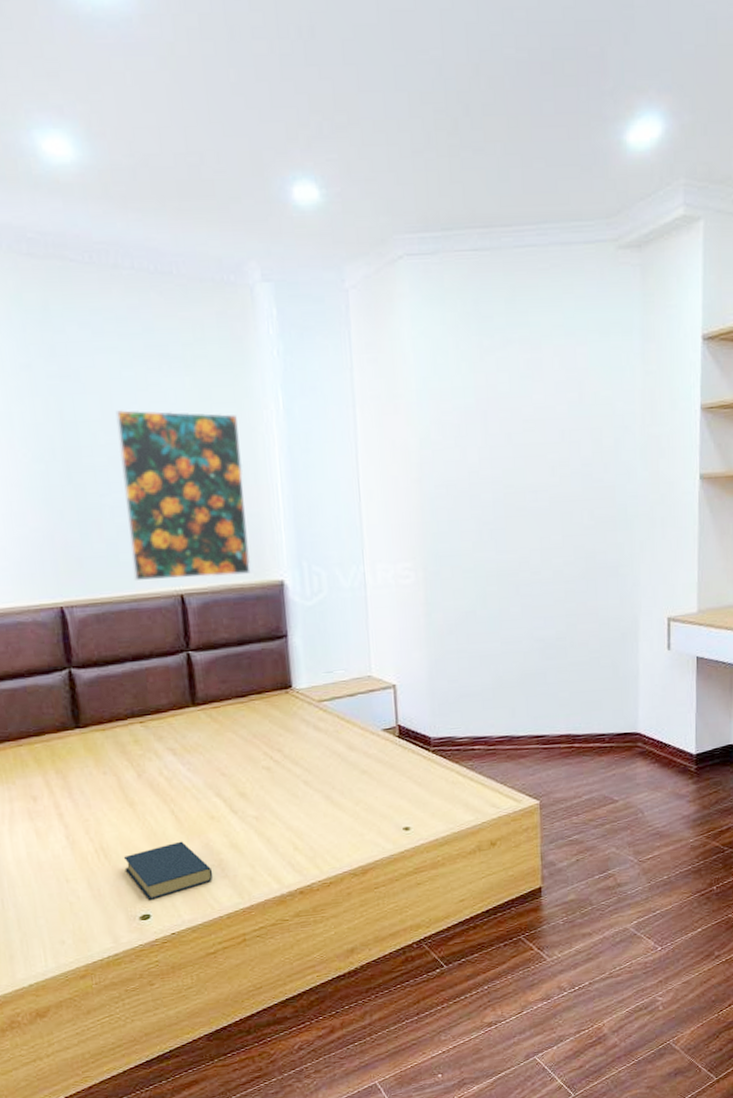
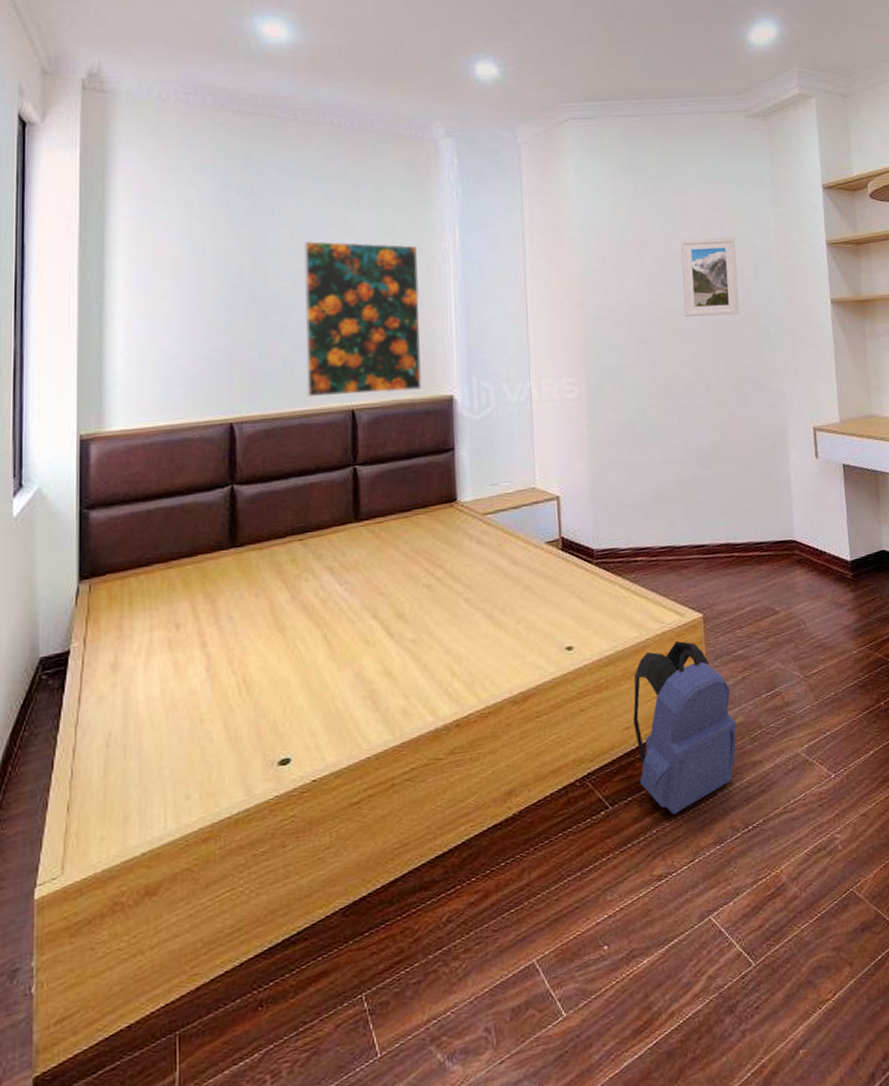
hardback book: present [123,841,214,900] -> none [267,670,364,741]
backpack: none [468,825,568,975] -> present [633,641,737,815]
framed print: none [531,402,595,496] -> present [680,238,740,317]

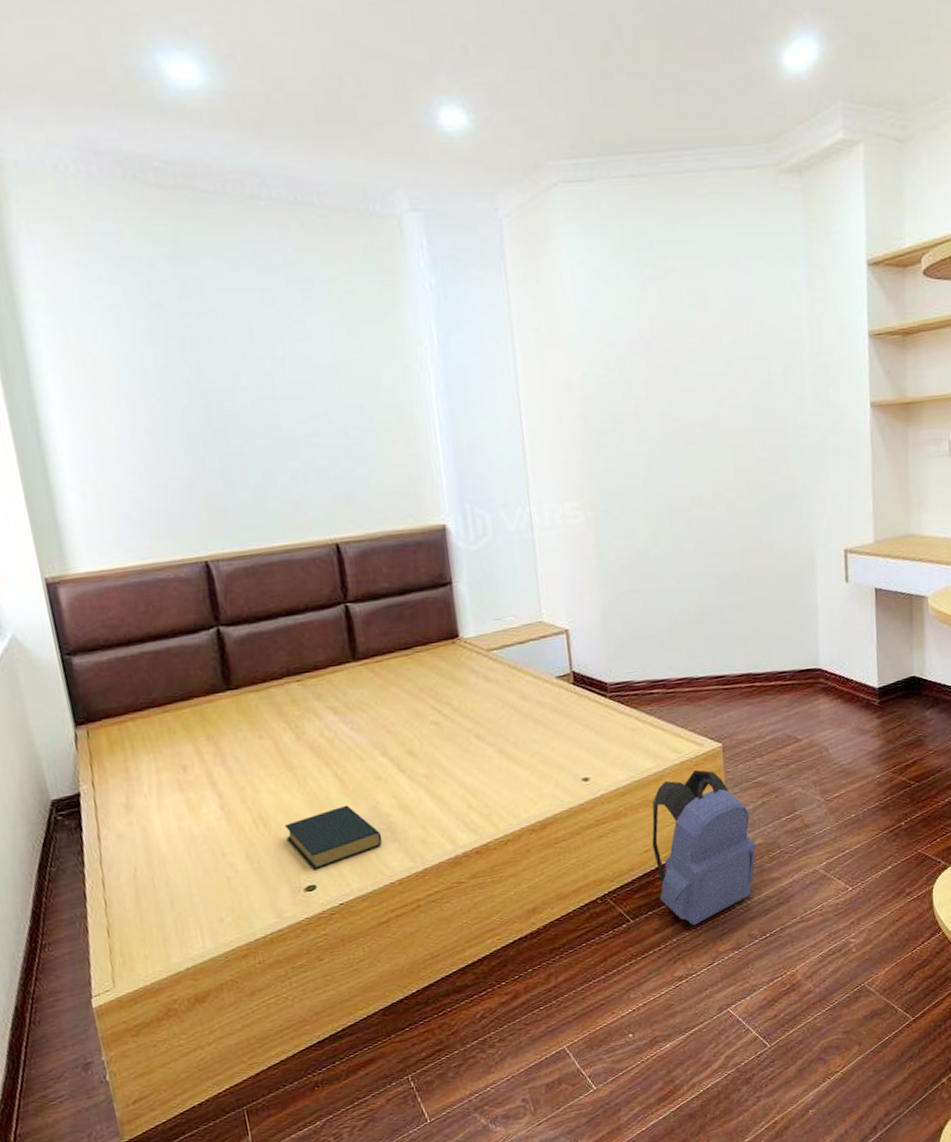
hardback book: none [267,670,364,741] -> present [284,805,383,870]
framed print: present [304,240,423,397] -> none [257,348,410,531]
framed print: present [680,238,740,317] -> none [697,331,765,428]

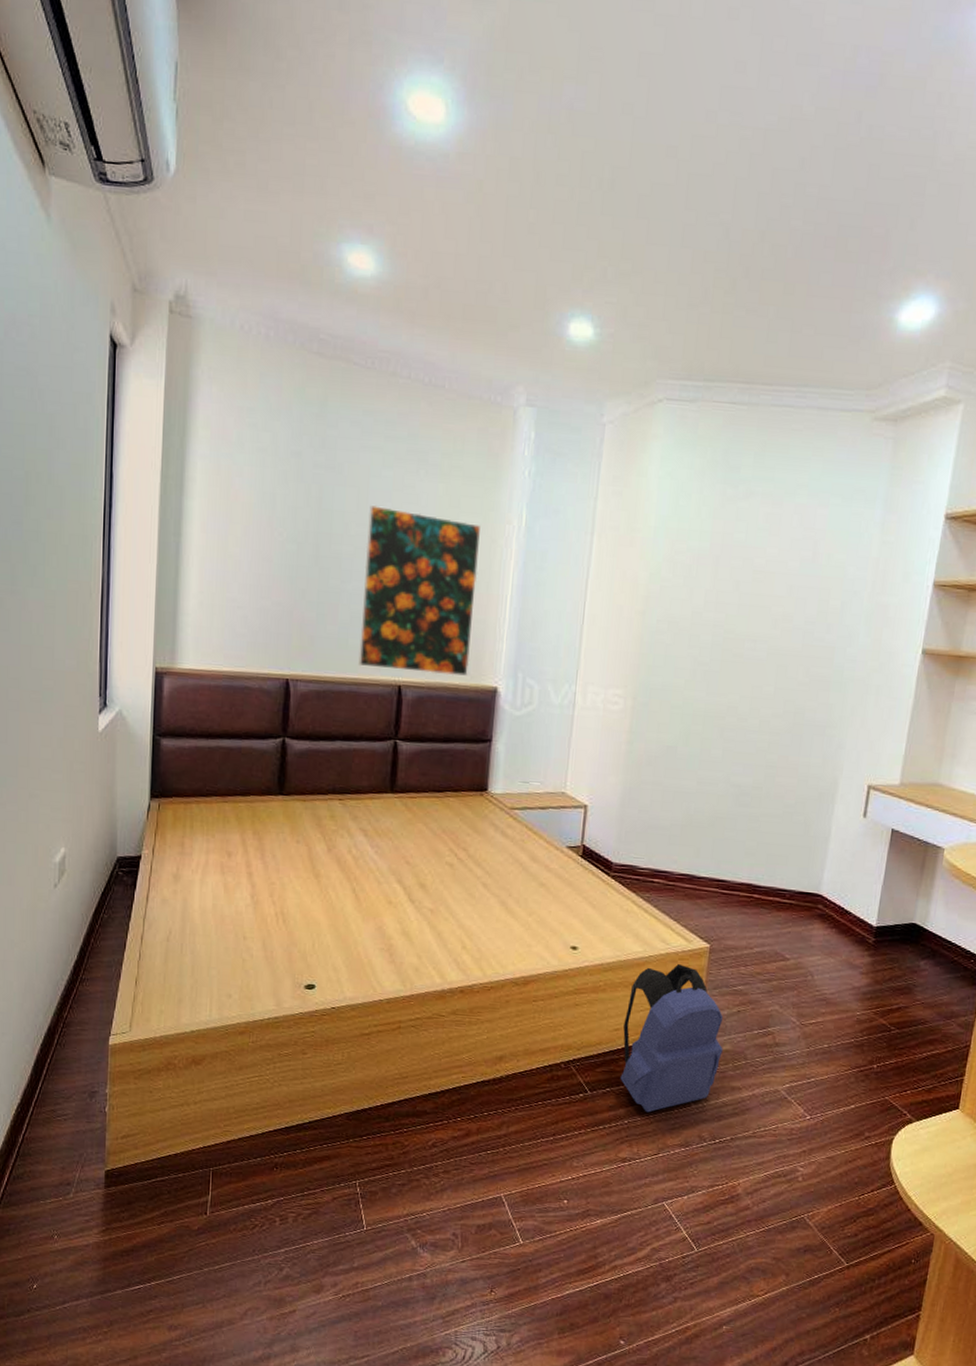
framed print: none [257,348,410,531] -> present [358,504,482,676]
hardback book: present [284,805,383,870] -> none [299,919,381,971]

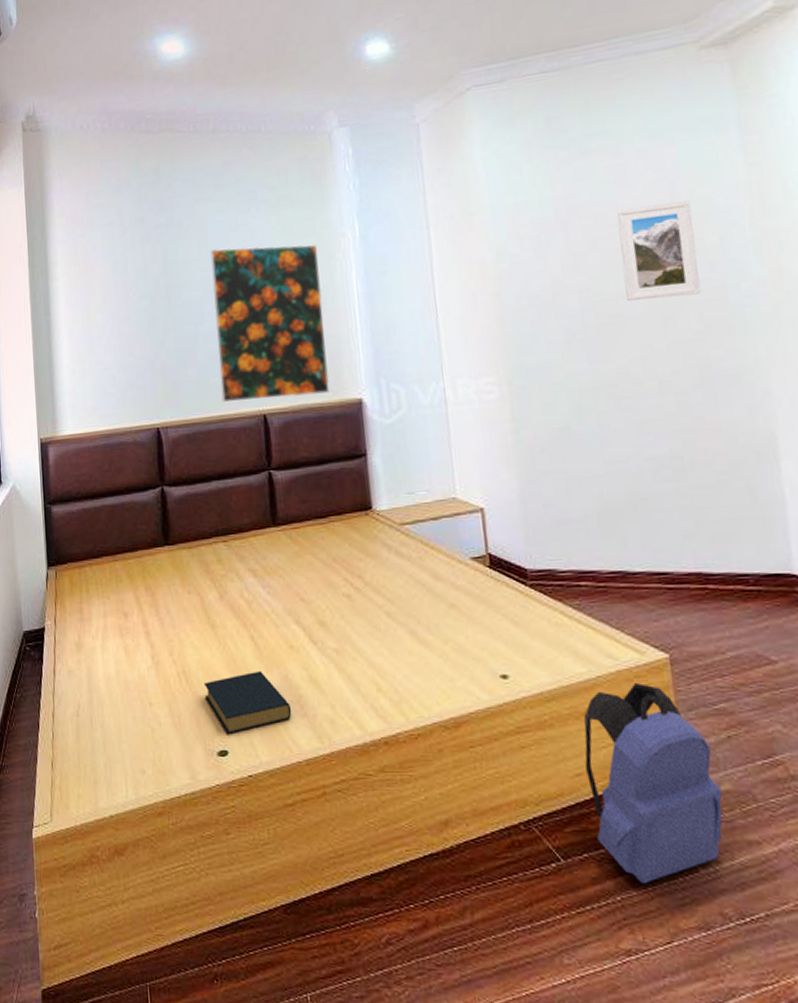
hardback book: none [299,919,381,971] -> present [203,670,292,734]
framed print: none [752,558,827,650] -> present [617,200,701,301]

